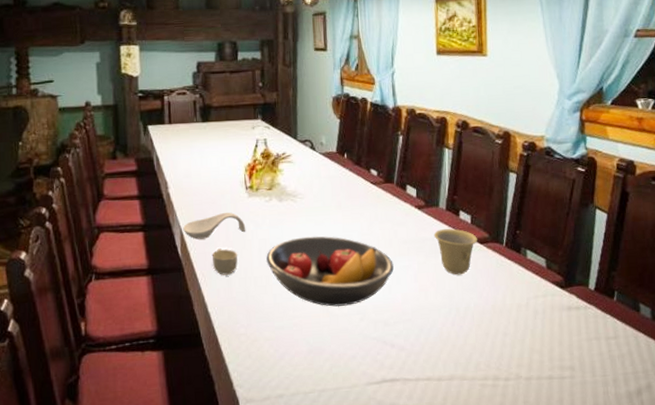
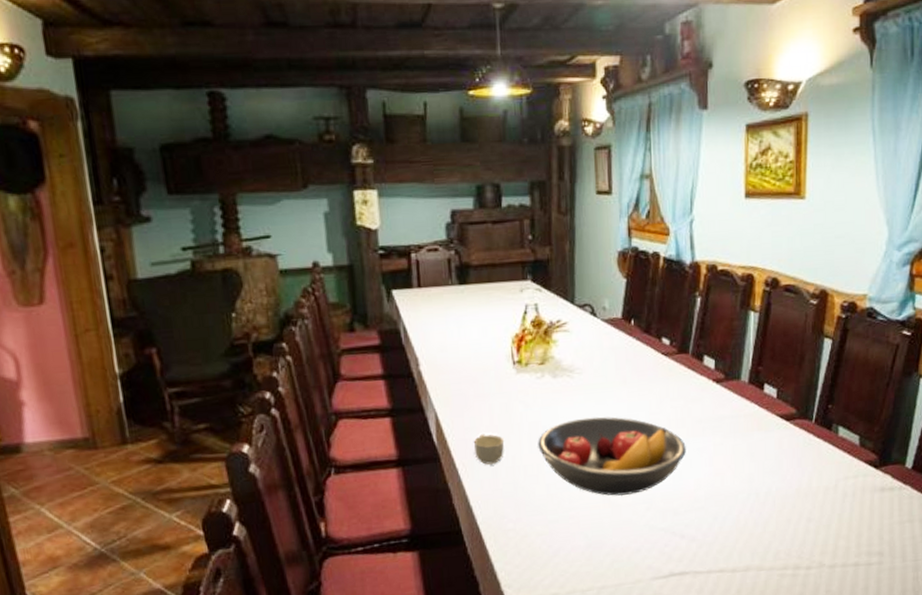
spoon rest: present [183,212,246,240] -> none [438,391,514,425]
cup: present [433,228,477,275] -> none [733,404,783,457]

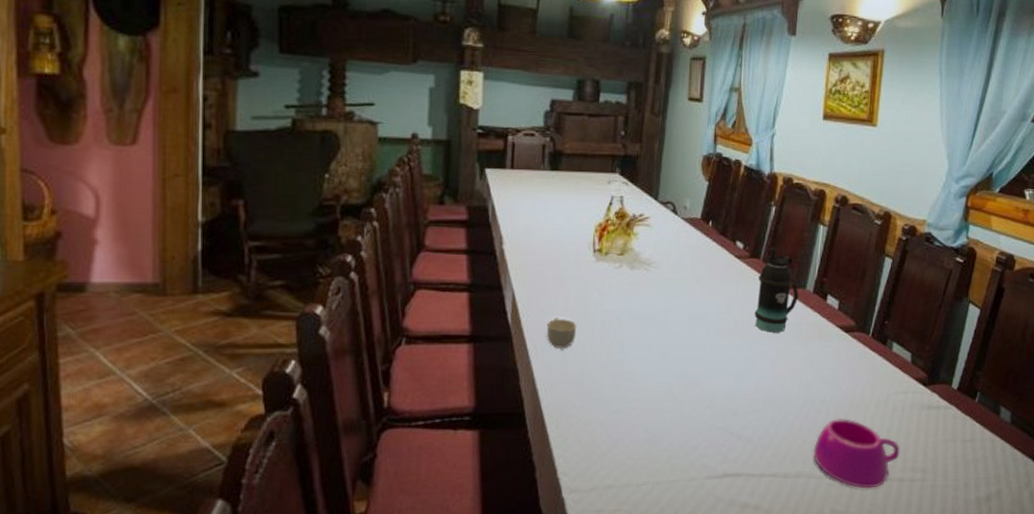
fruit bowl: present [538,416,686,497] -> none [609,311,750,392]
bottle: none [687,340,734,429] -> present [754,247,799,333]
bowl: none [761,508,853,577] -> present [813,419,900,489]

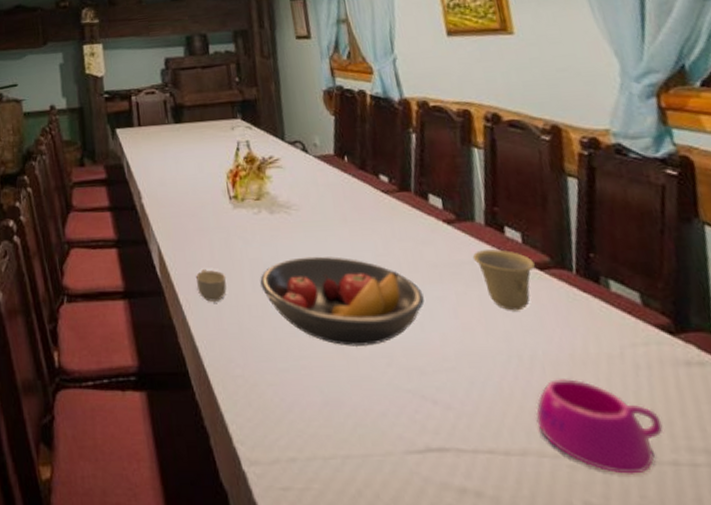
fruit bowl: none [609,311,750,392] -> present [260,256,425,348]
bottle: present [754,247,799,333] -> none [414,178,469,275]
cup: none [797,314,843,365] -> present [472,249,535,311]

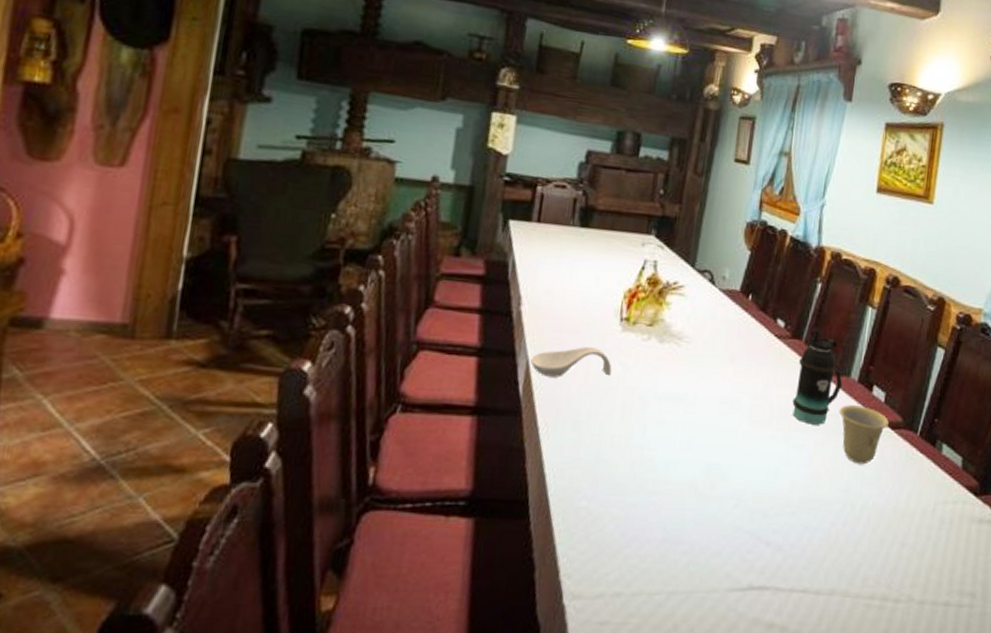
spoon rest: none [160,226,234,258] -> present [530,346,612,378]
cup: present [195,269,227,302] -> none [561,392,596,428]
fruit bowl: present [260,256,425,348] -> none [630,391,786,487]
bottle: none [414,178,469,275] -> present [792,328,843,425]
bowl: present [535,379,664,474] -> none [850,528,947,613]

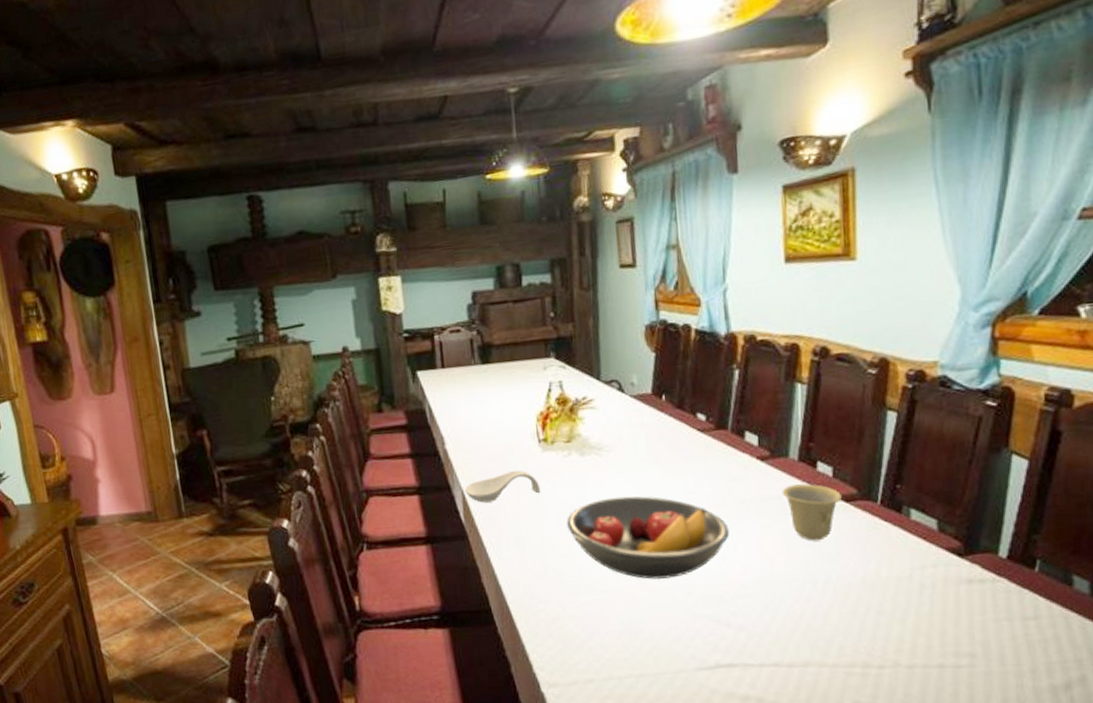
fruit bowl: none [630,391,786,487] -> present [566,496,729,580]
bottle: present [792,328,843,425] -> none [729,415,781,510]

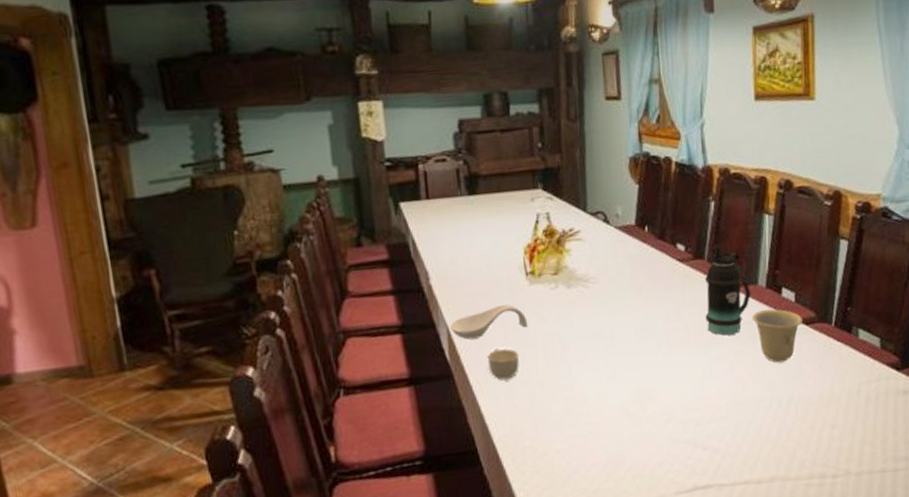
cup: none [500,512,533,544] -> present [487,348,520,380]
fruit bowl: present [566,496,729,580] -> none [553,326,706,409]
bottle: none [729,415,781,510] -> present [705,245,751,336]

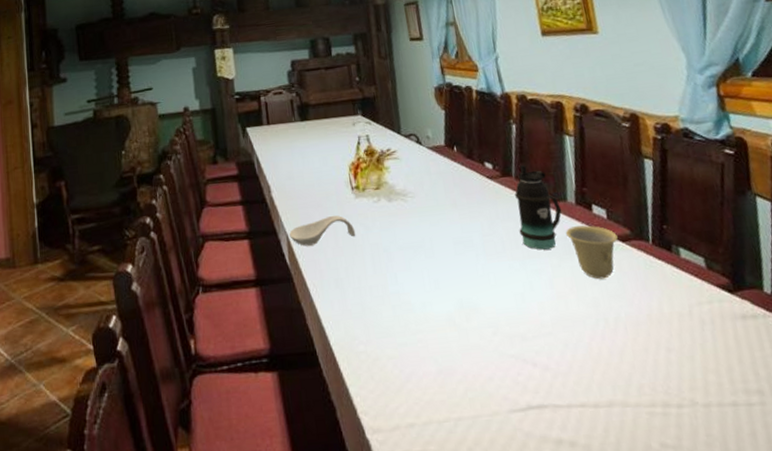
cup: present [487,348,520,380] -> none [321,255,350,285]

